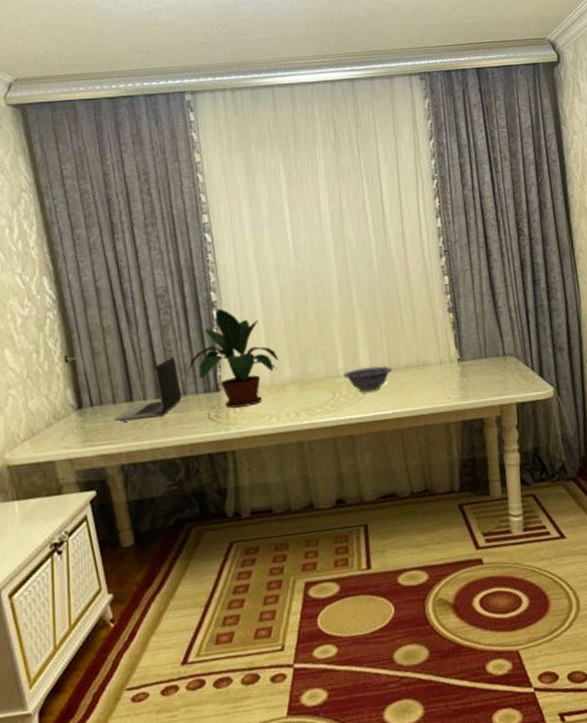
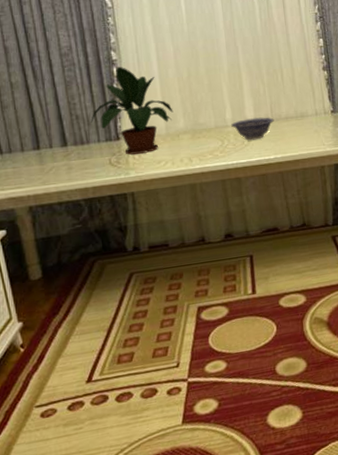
laptop computer: present [113,356,181,422] -> none [22,109,85,168]

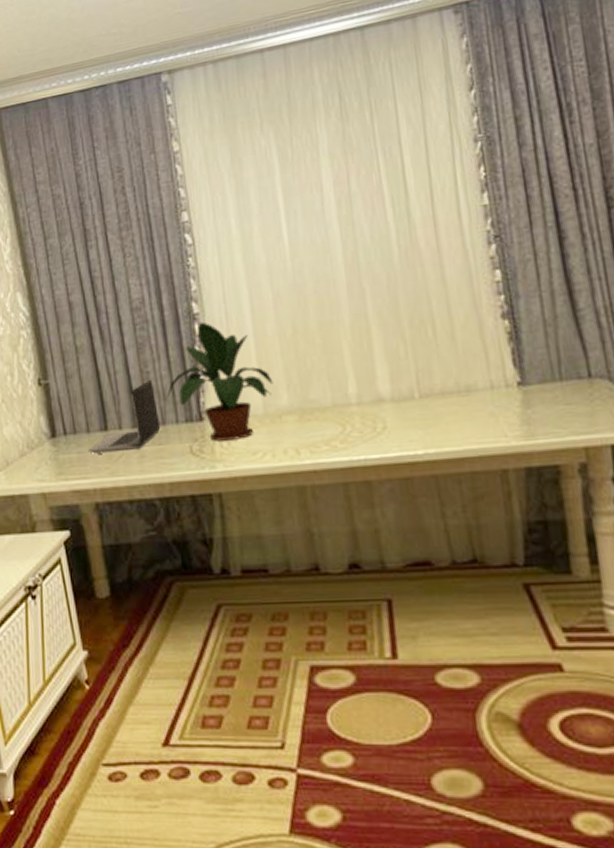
laptop computer: none [22,109,85,168] -> present [87,379,160,454]
decorative bowl: present [231,117,274,141] -> none [356,391,423,426]

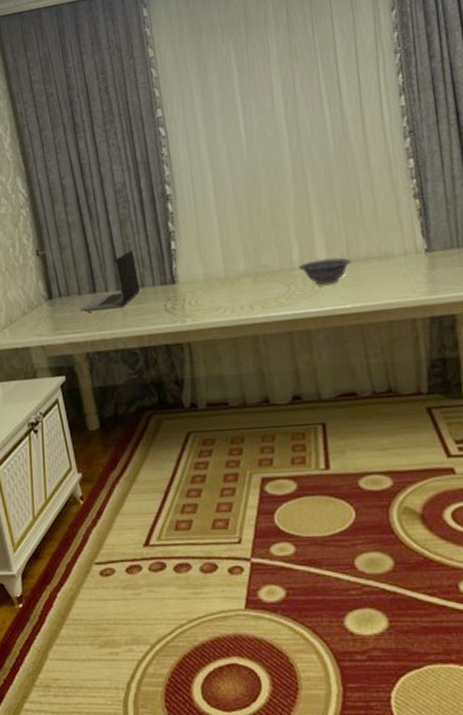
potted plant: present [167,321,274,441] -> none [145,201,233,300]
decorative bowl: none [356,391,423,426] -> present [299,257,351,286]

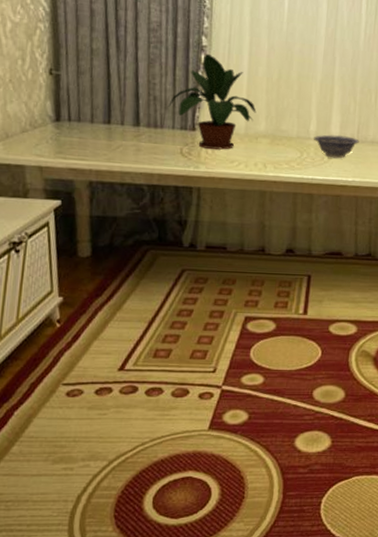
laptop computer: present [79,249,140,312] -> none [89,89,158,144]
potted plant: none [145,201,233,300] -> present [168,53,256,150]

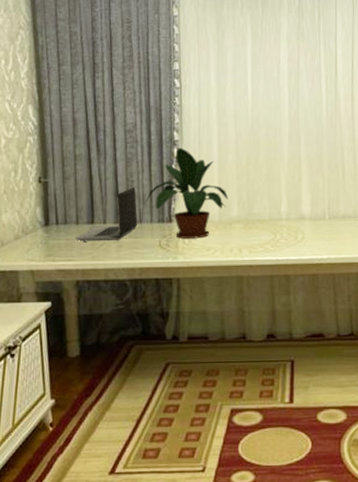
laptop computer: none [89,89,158,144] -> present [75,186,137,242]
decorative bowl: present [314,134,359,159] -> none [286,213,331,237]

